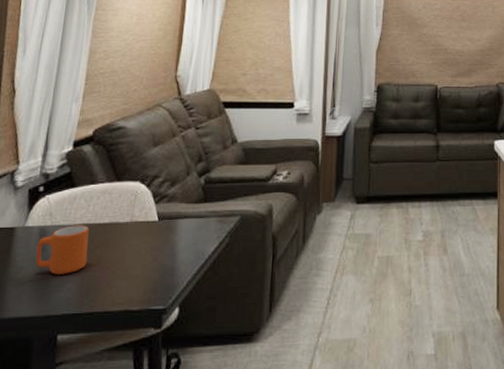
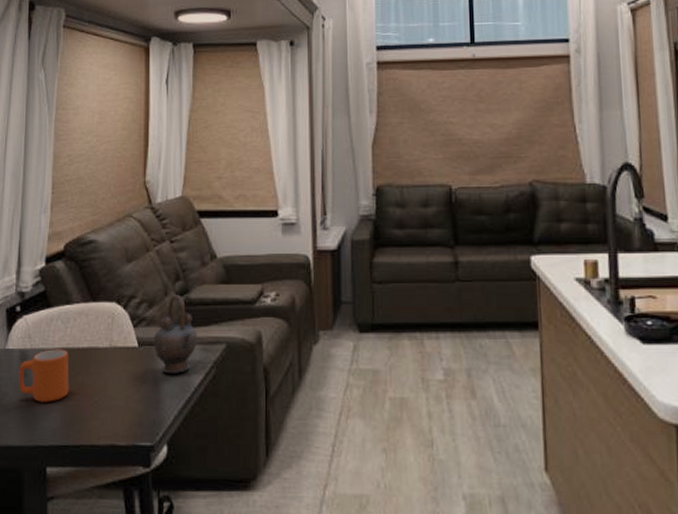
teapot: none [173,174,215,243] -> present [153,294,198,373]

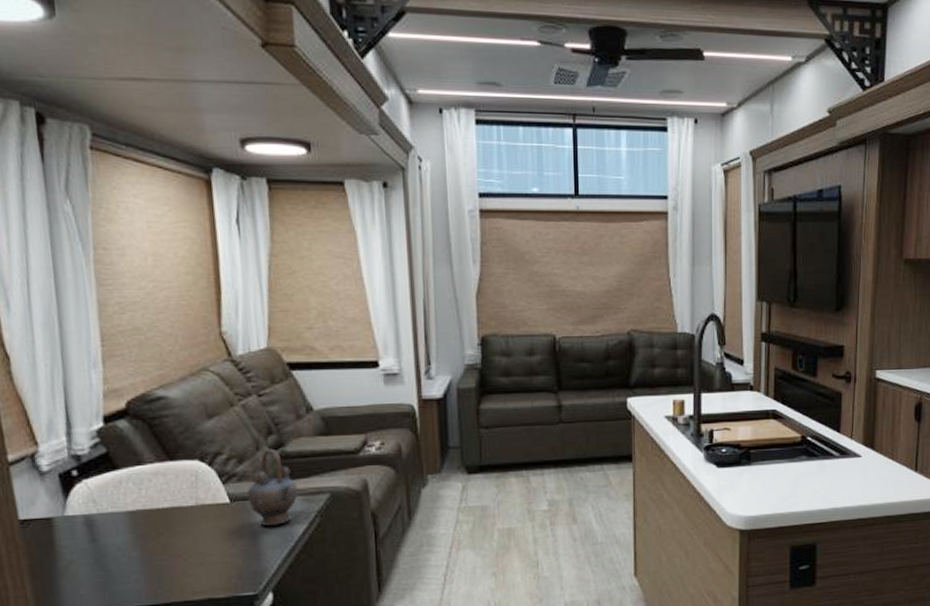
mug: present [18,349,69,402] -> none [85,511,152,566]

